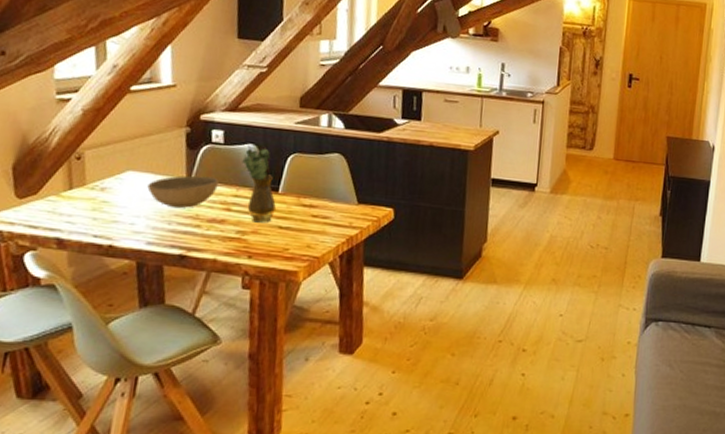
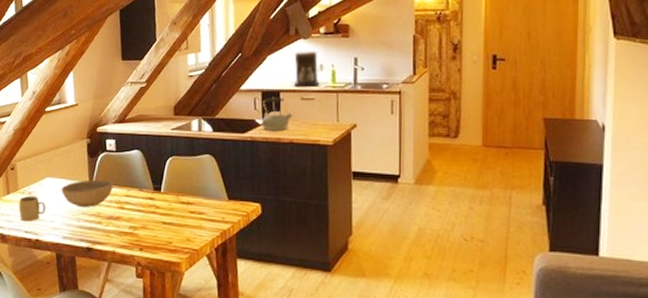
mug: none [85,192,125,224] -> present [18,195,46,222]
vase: present [242,145,276,223] -> none [131,151,159,219]
kettle: none [399,96,437,133] -> present [261,97,295,131]
coffee maker: none [438,50,465,89] -> present [294,51,319,87]

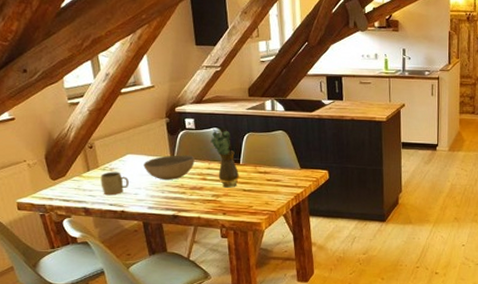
vase: none [131,151,159,219] -> present [210,128,239,188]
kettle: present [261,97,295,131] -> none [326,81,355,110]
coffee maker: present [294,51,319,87] -> none [353,42,374,73]

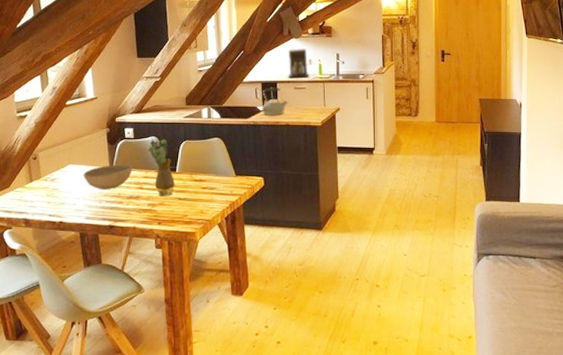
mug: present [101,171,129,196] -> none [42,182,68,206]
kettle: none [326,81,355,110] -> present [261,87,289,116]
coffee maker: none [353,42,374,73] -> present [288,48,309,79]

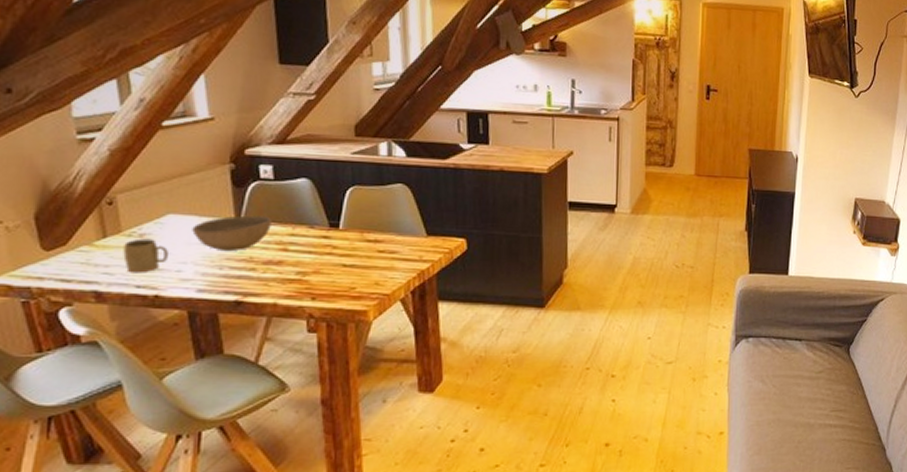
mug: none [42,182,68,206] -> present [123,238,168,273]
vase: present [148,137,175,197] -> none [296,179,337,262]
kettle: present [261,87,289,116] -> none [466,119,505,158]
coffee maker: present [288,48,309,79] -> none [505,68,533,109]

